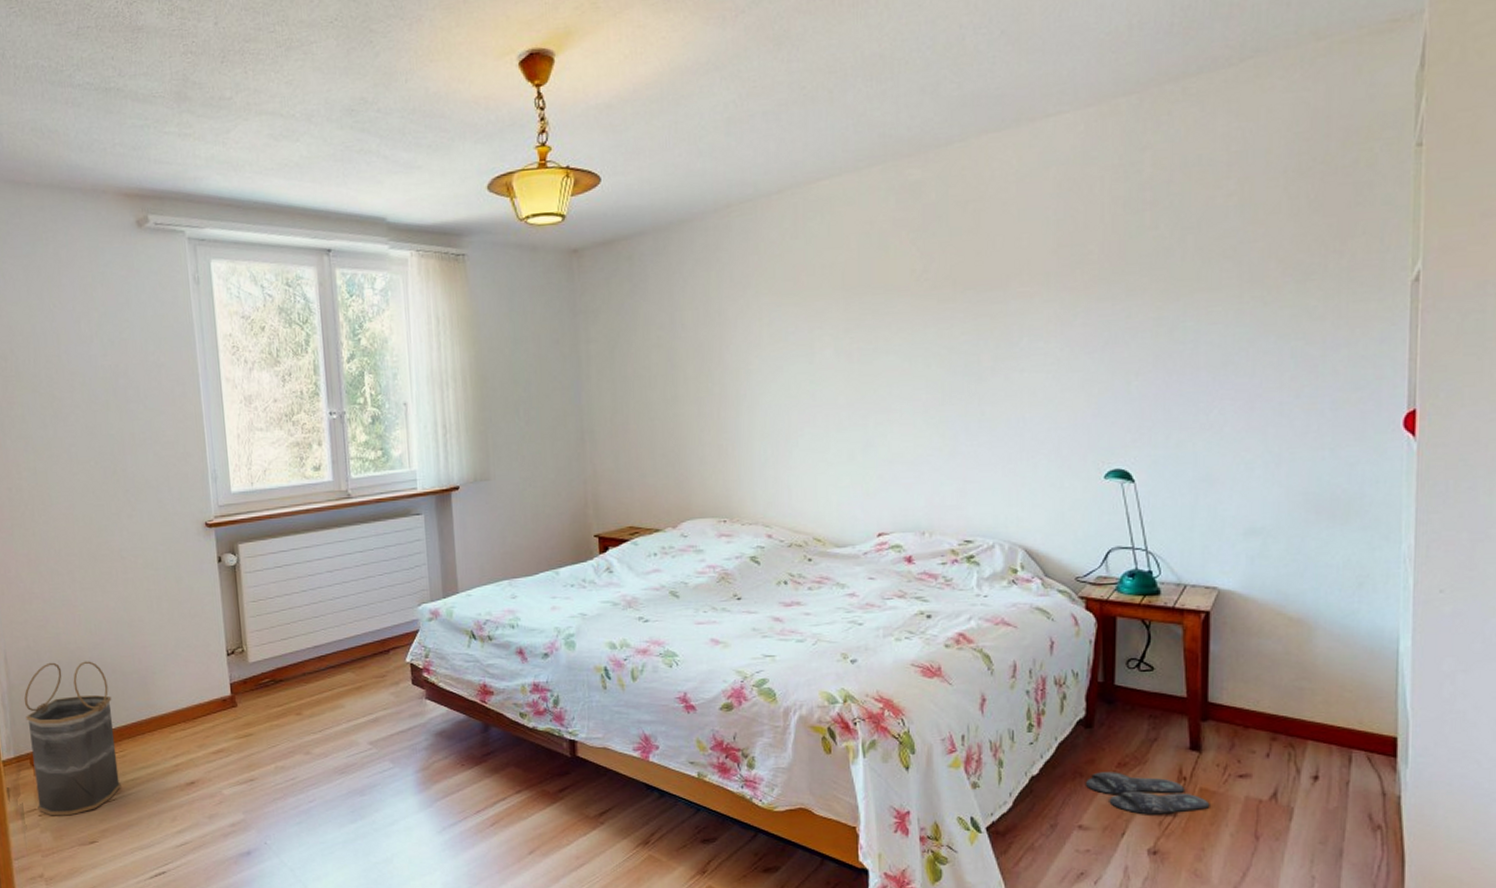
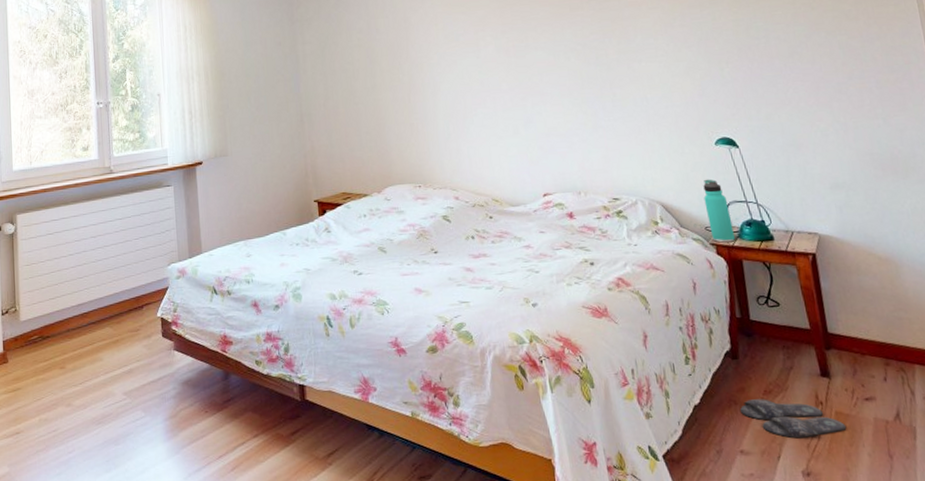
thermos bottle: none [1079,519,1111,597] -> present [703,179,735,244]

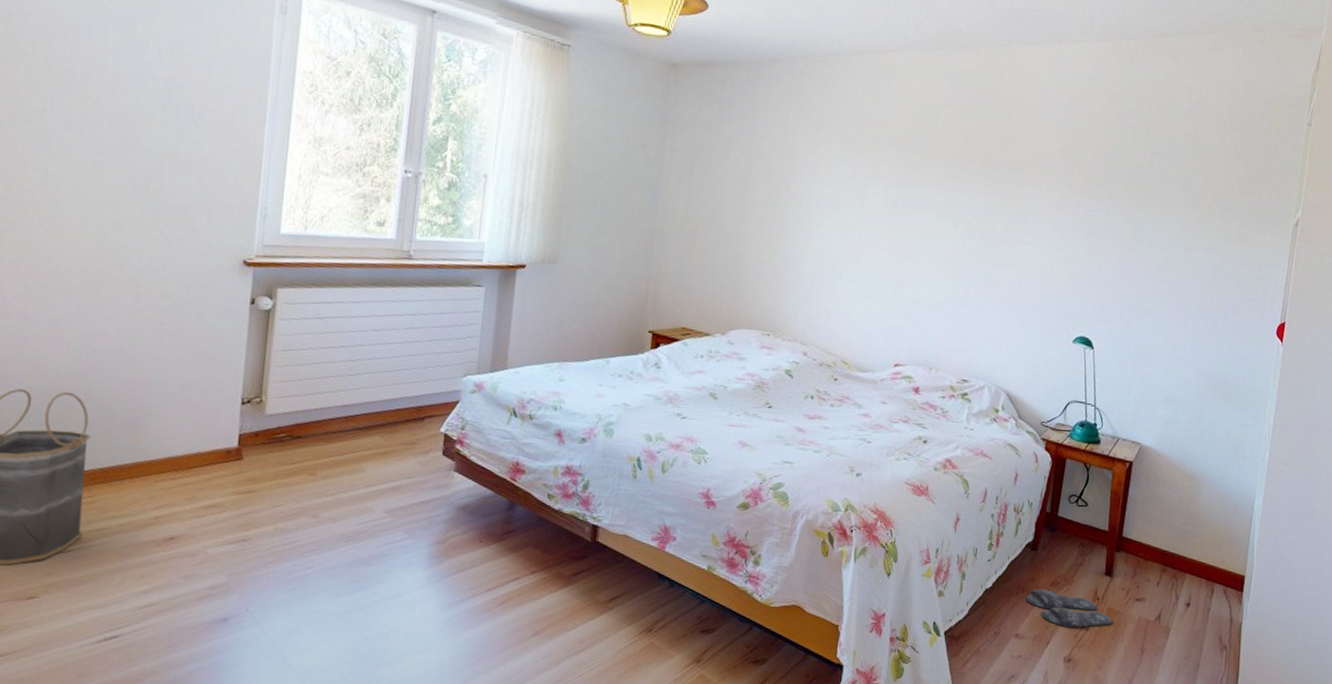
thermos bottle: present [703,179,735,244] -> none [1045,375,1069,441]

